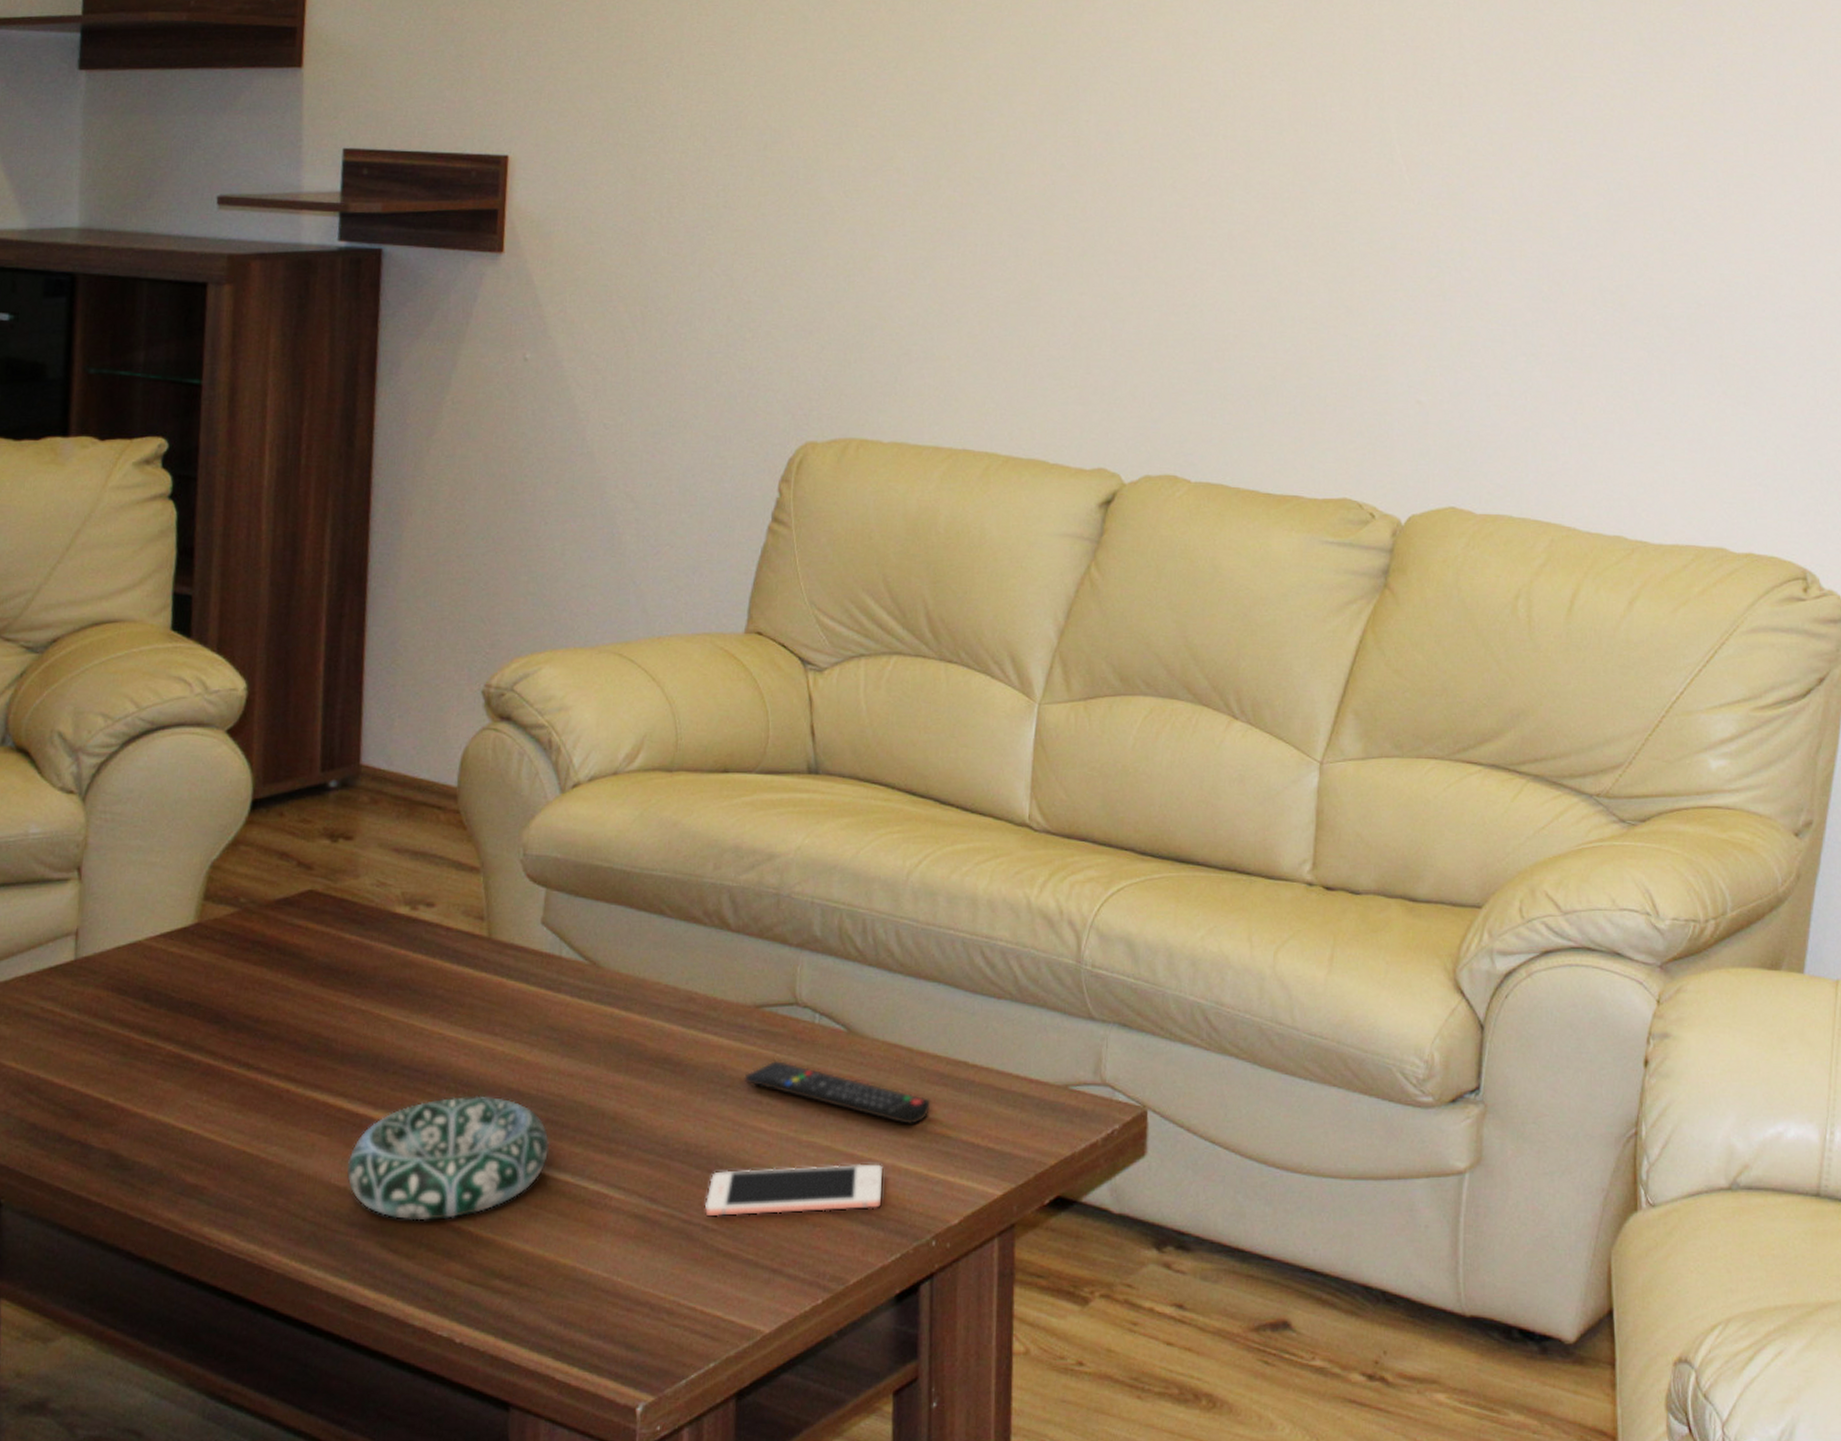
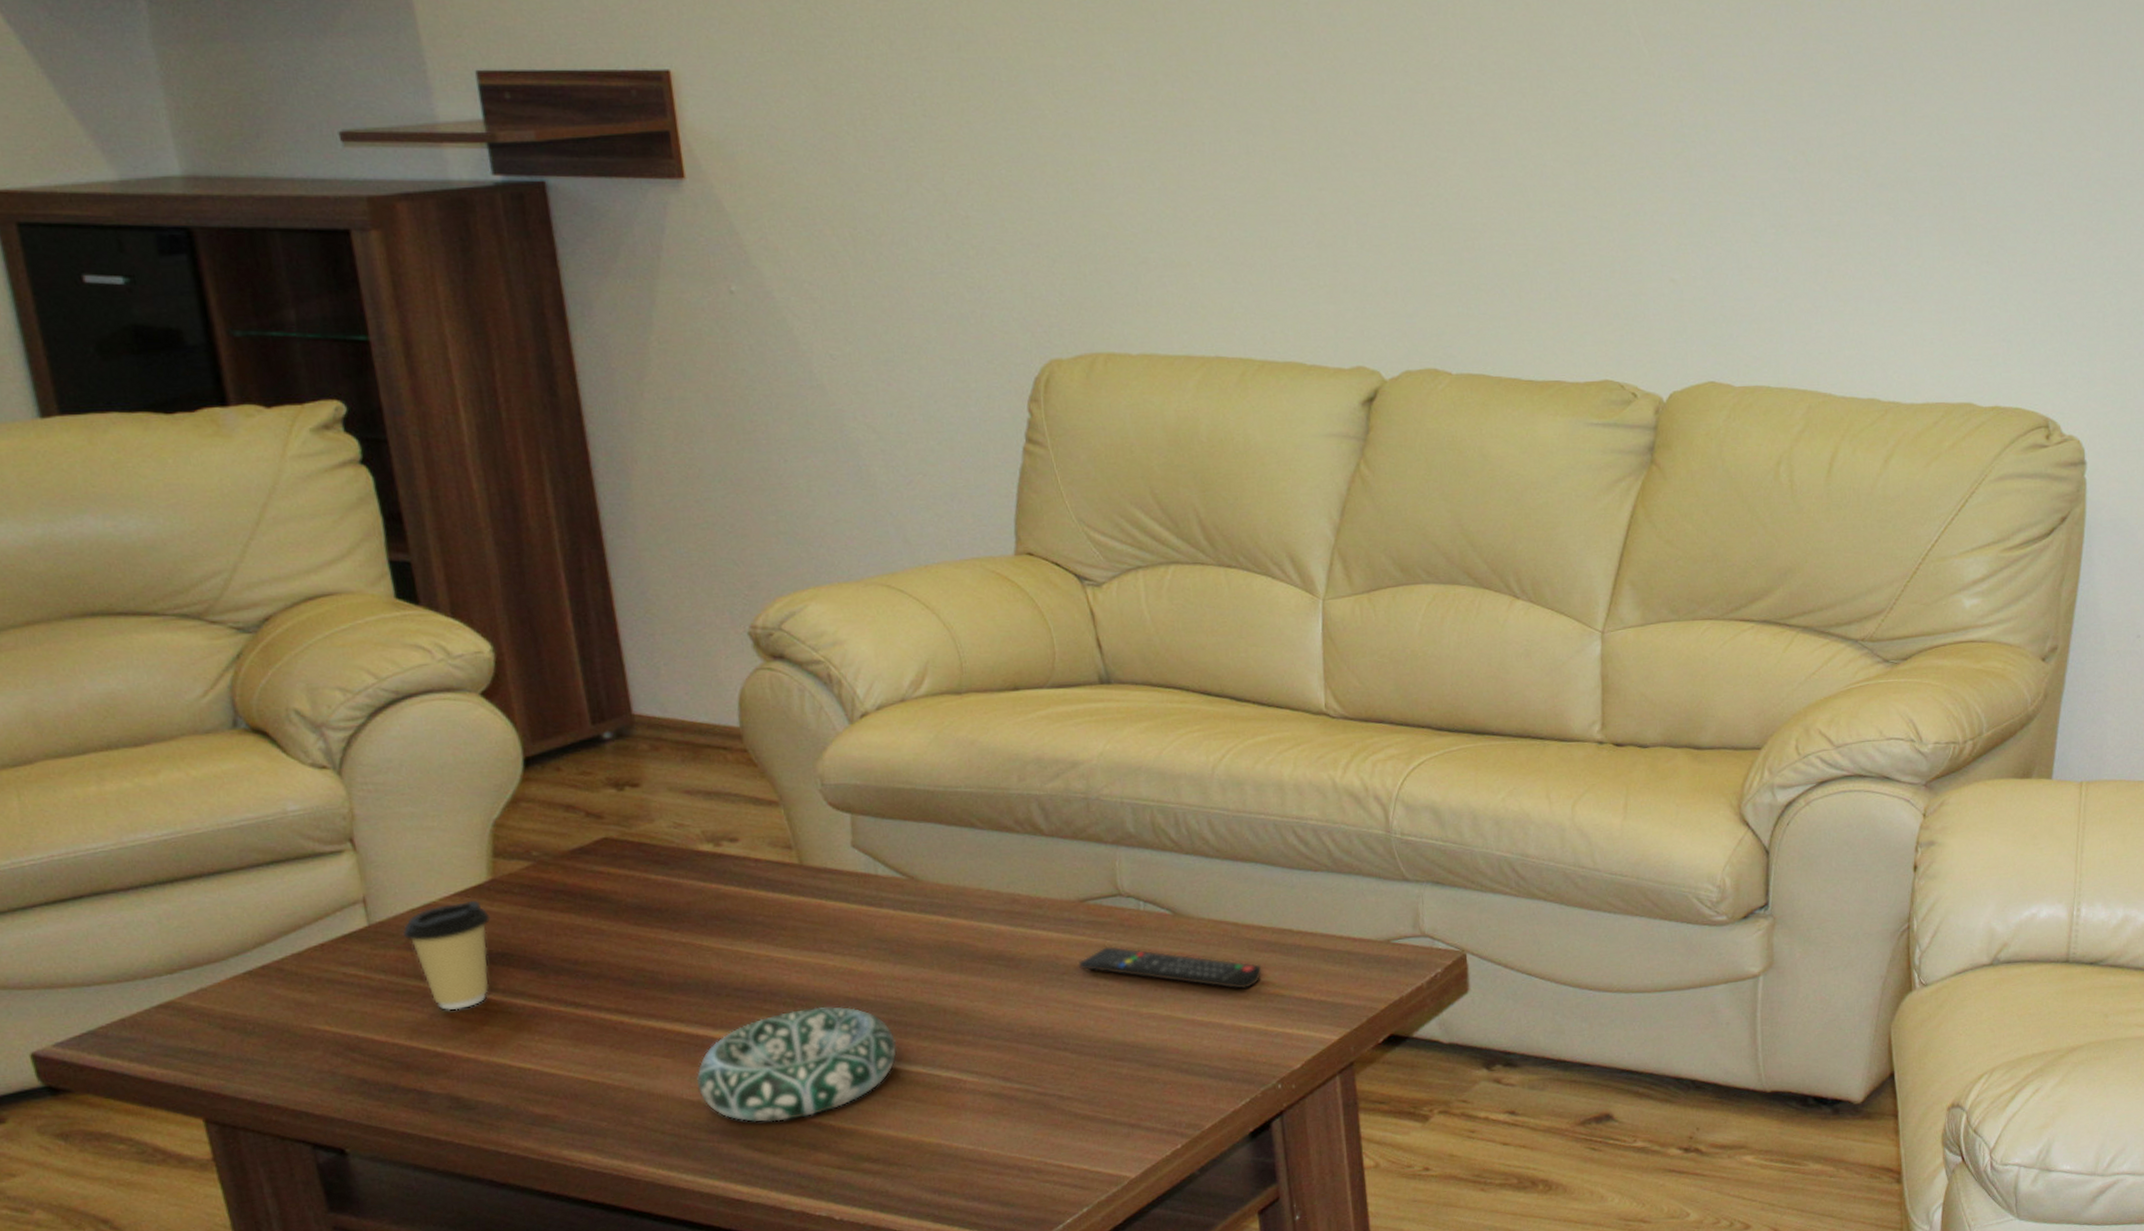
coffee cup: none [104,943,188,1060] -> present [402,900,491,1011]
cell phone: present [705,1164,884,1217] -> none [1057,1025,1225,1087]

